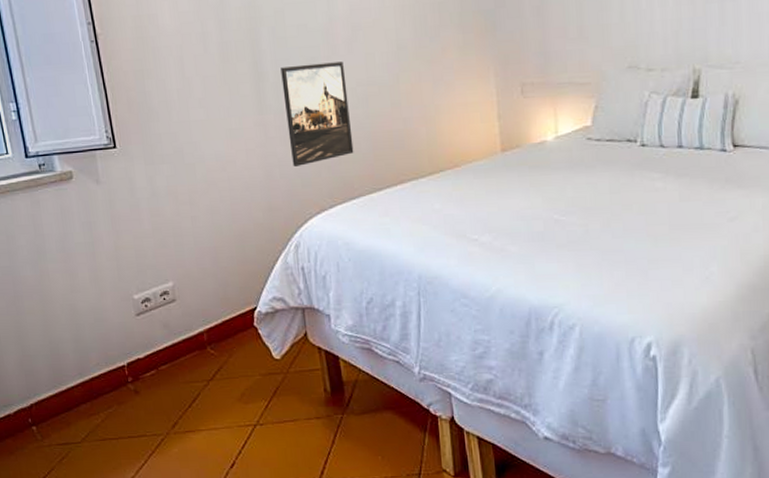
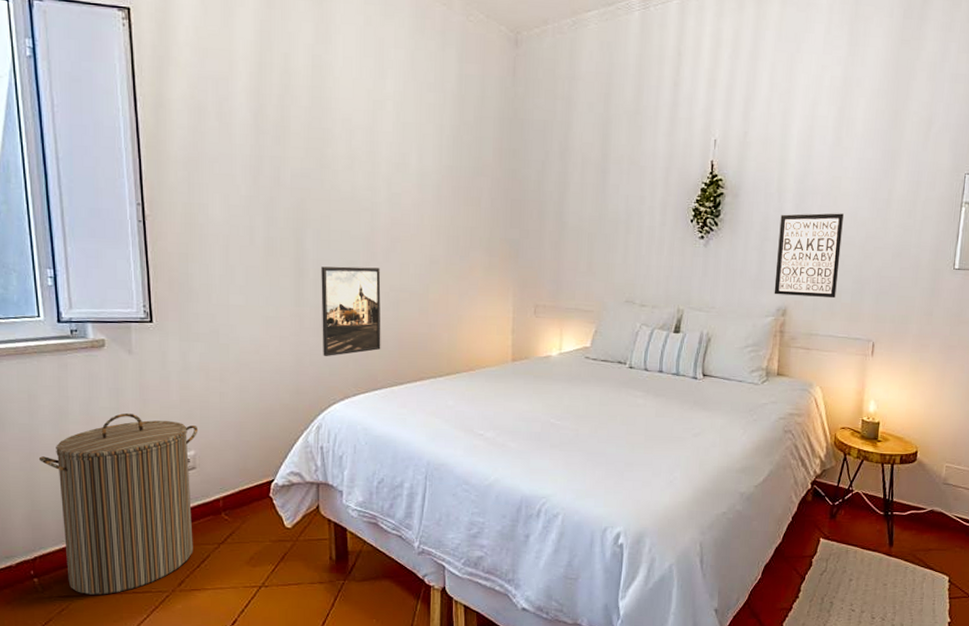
laundry hamper: none [23,247,183,441] -> present [38,413,199,595]

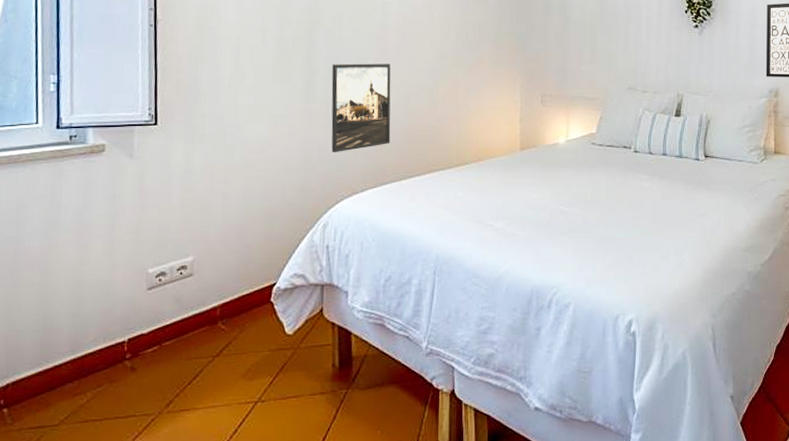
laundry hamper: present [38,413,199,595] -> none [22,220,199,424]

